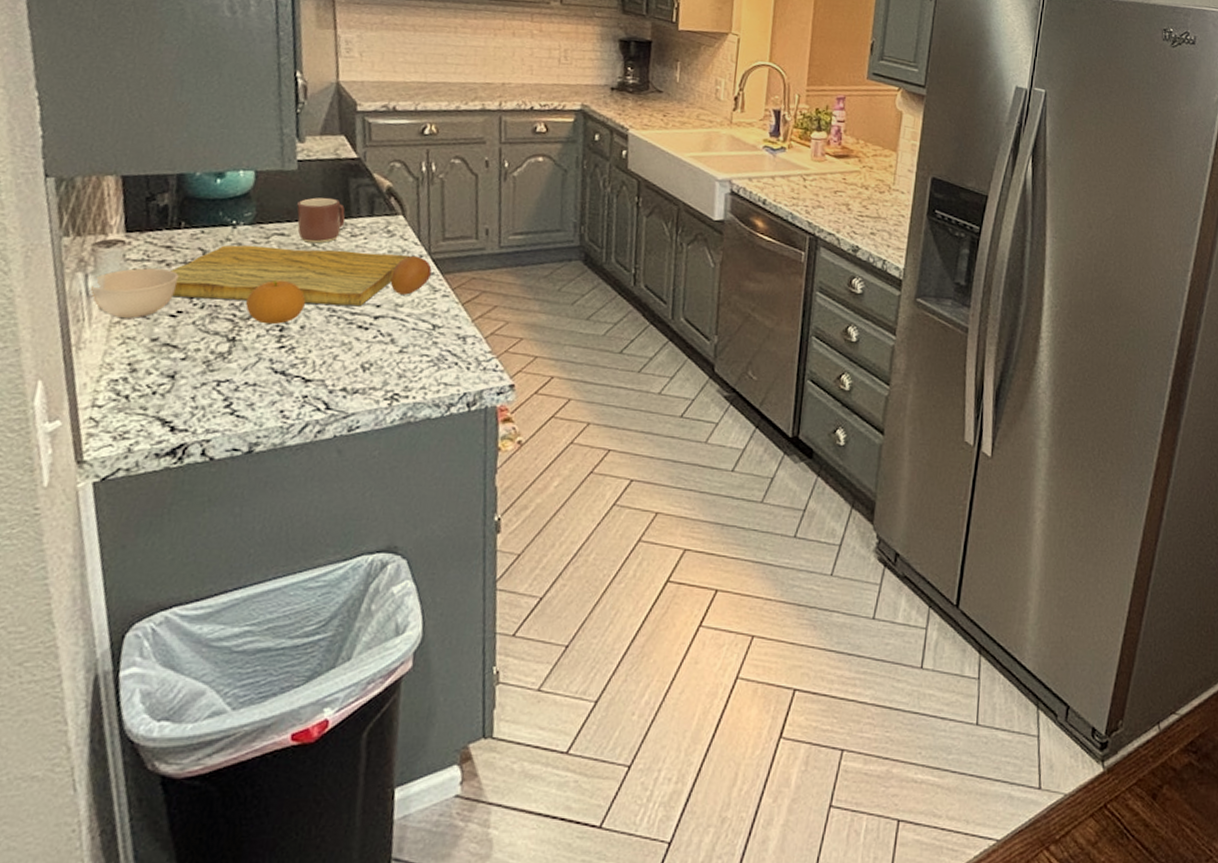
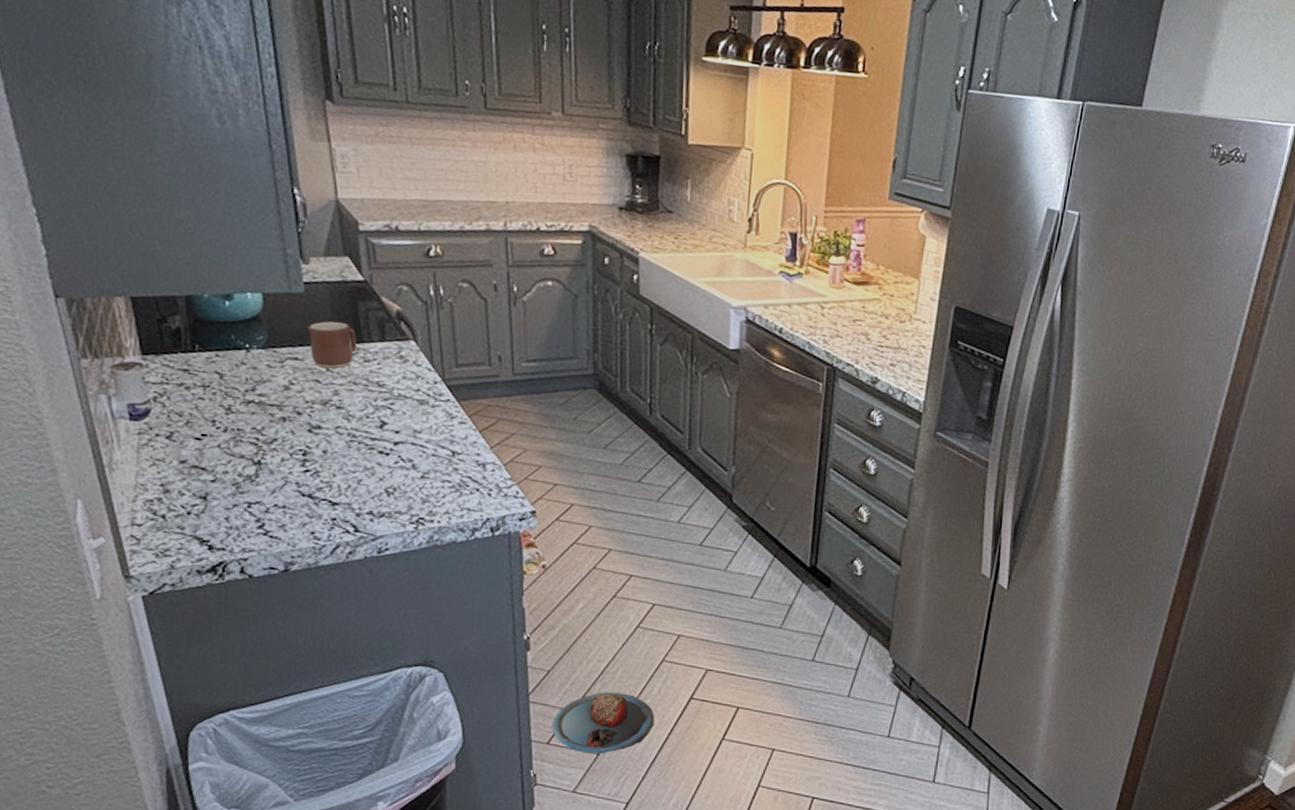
soup bowl: present [88,268,179,319] -> none [112,391,199,441]
cutting board: present [170,244,410,307] -> none [190,369,424,432]
fruit: present [245,280,306,325] -> none [267,404,325,449]
fruit: present [390,255,432,295] -> none [407,381,447,421]
pet bowl: none [519,576,629,646] -> present [552,692,655,754]

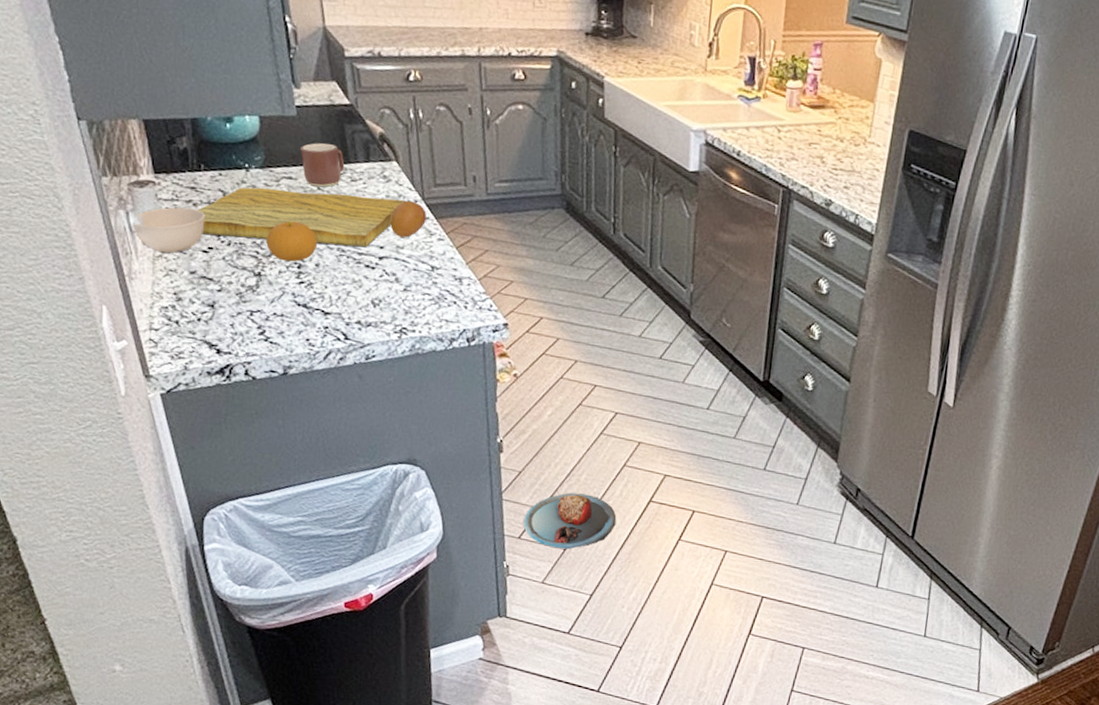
soup bowl: none [112,391,199,441] -> present [130,207,206,254]
cutting board: none [190,369,424,432] -> present [197,187,406,248]
fruit: none [267,404,325,449] -> present [266,221,317,262]
fruit: none [407,381,447,421] -> present [390,200,427,238]

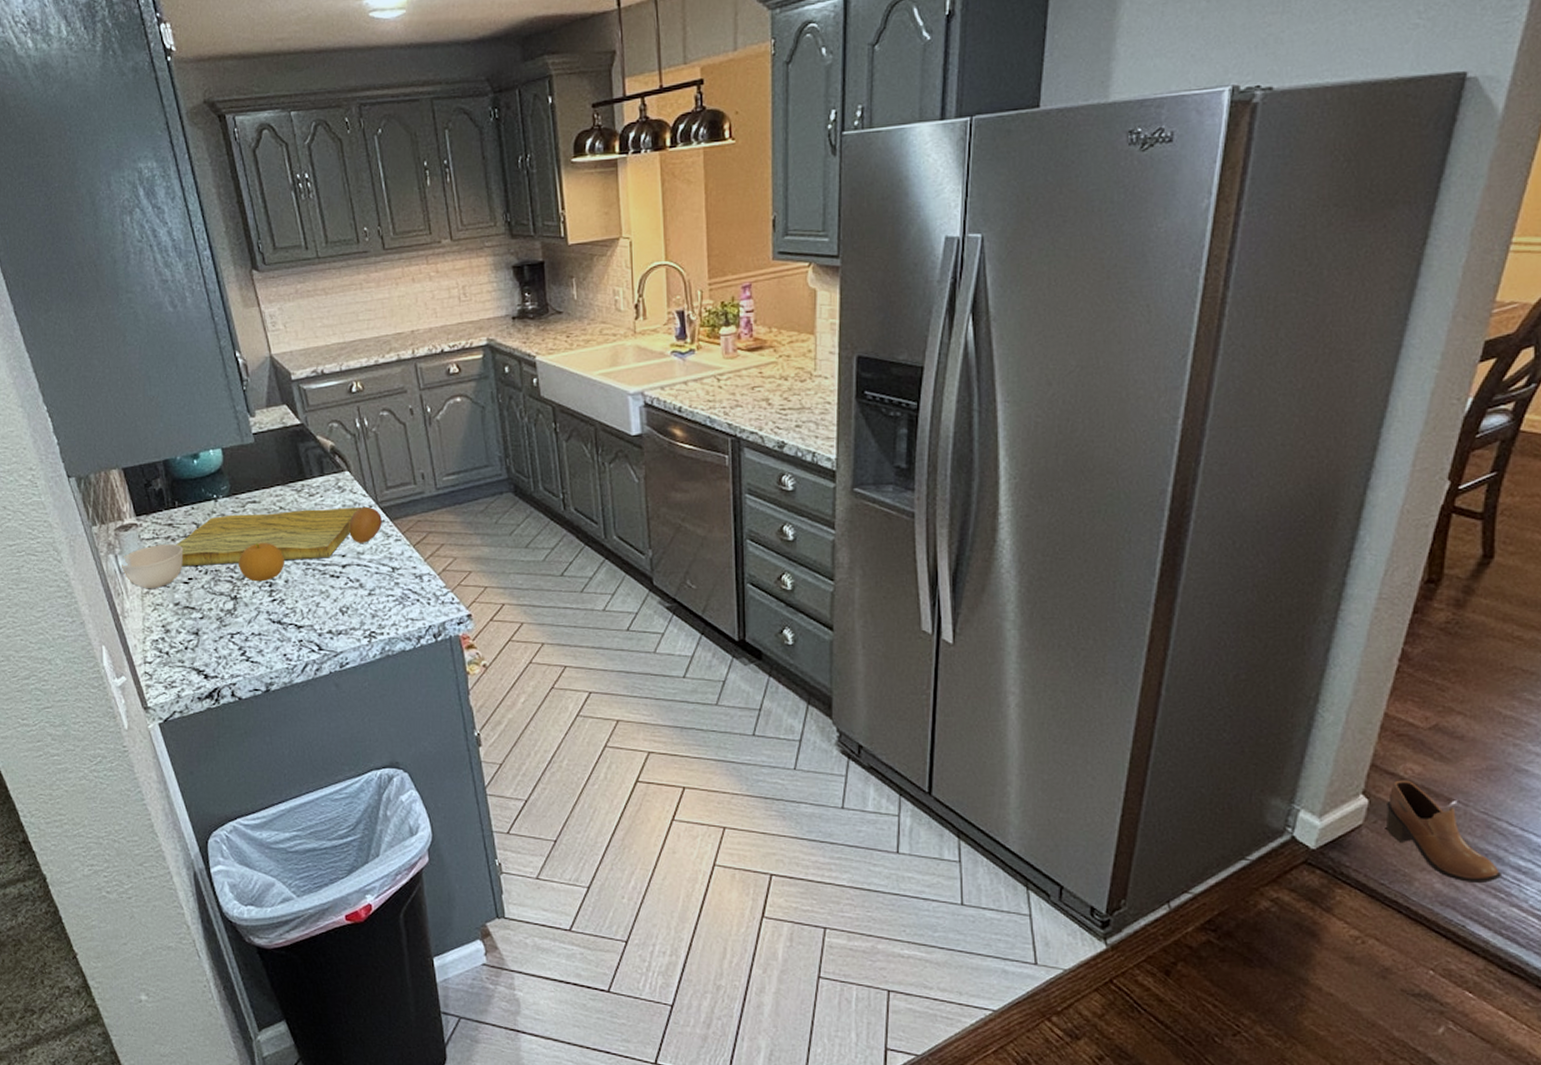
mug: present [300,142,345,188] -> none [261,463,302,507]
pet bowl: present [523,492,617,549] -> none [510,781,605,841]

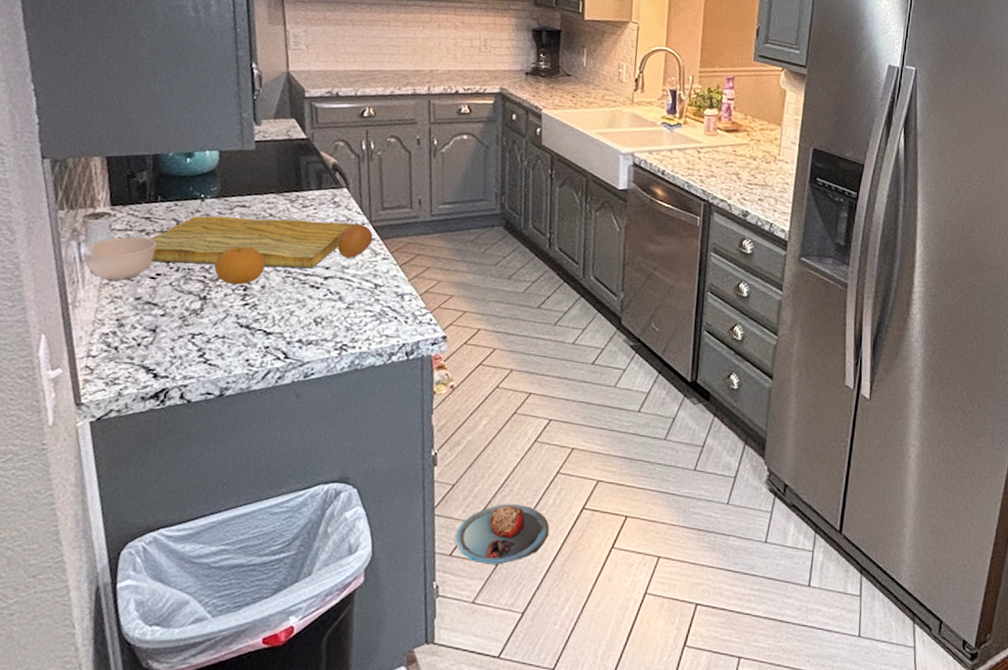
pet bowl: none [510,781,605,841] -> present [455,504,550,565]

